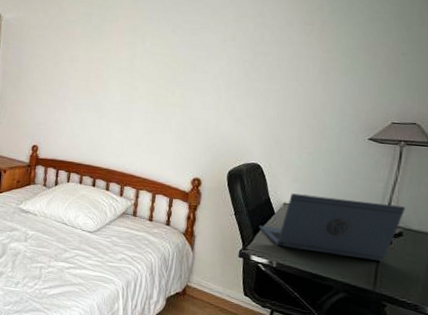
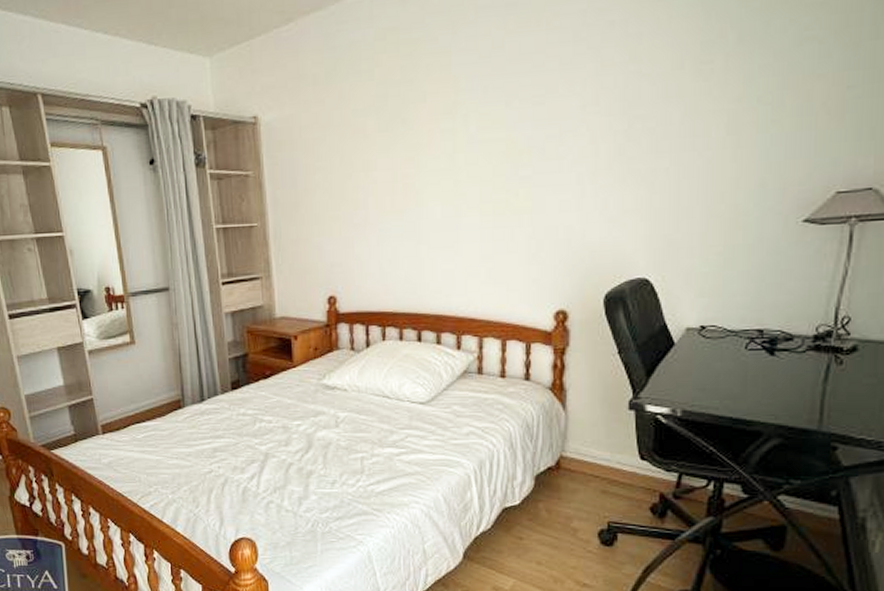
laptop: present [258,193,406,262] -> none [653,310,861,390]

